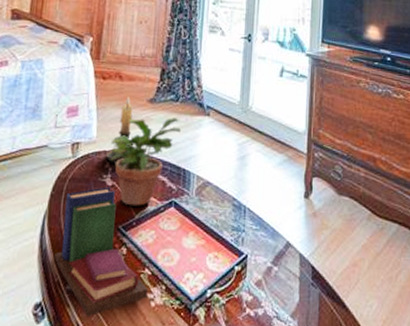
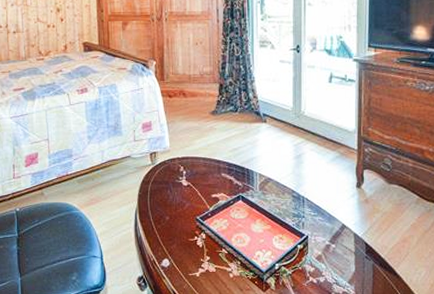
book: present [53,187,149,316] -> none [147,187,227,285]
candle holder: present [105,96,134,164] -> none [179,110,202,168]
potted plant: present [110,118,181,206] -> none [183,126,242,201]

